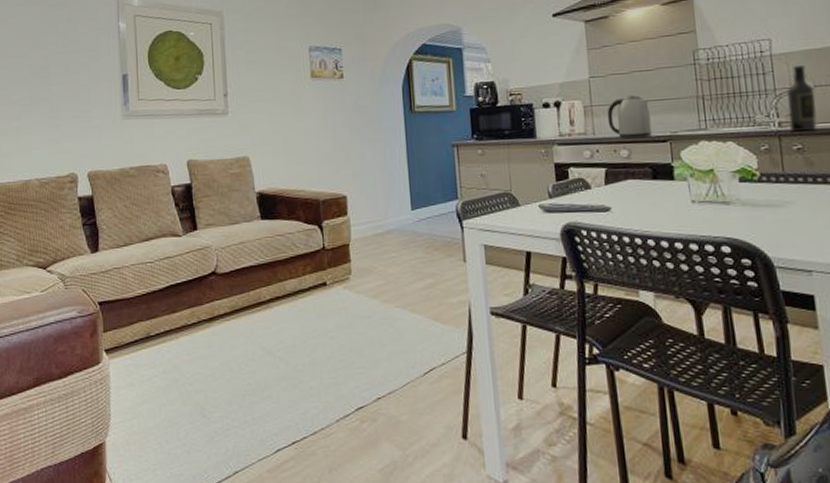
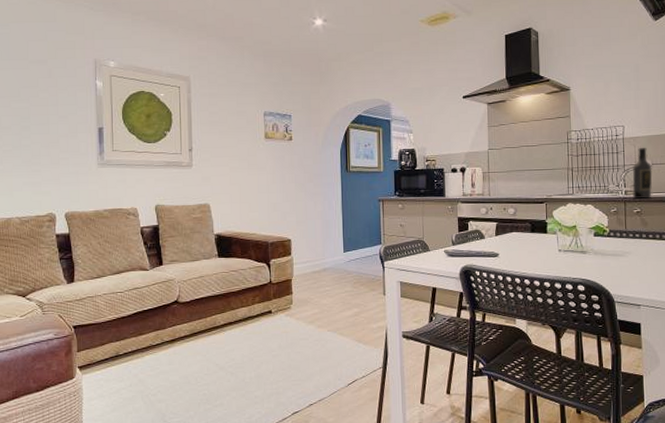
kettle: present [607,95,652,139] -> none [500,165,533,200]

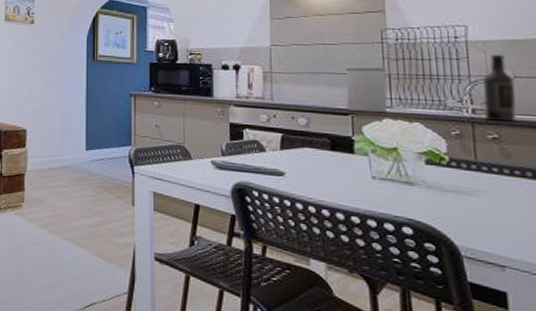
canister: none [542,162,570,200] -> present [345,66,388,113]

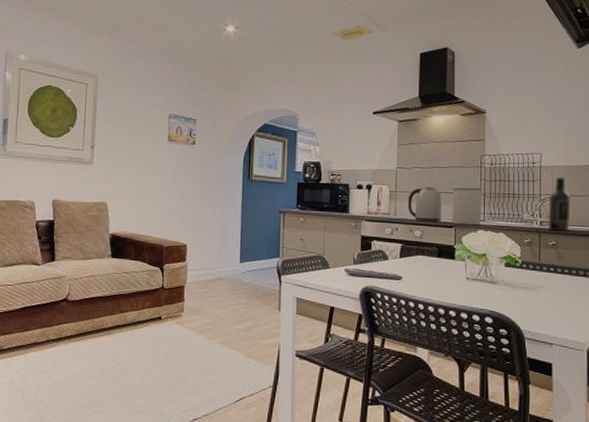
kettle: none [286,66,333,109] -> present [407,186,441,223]

